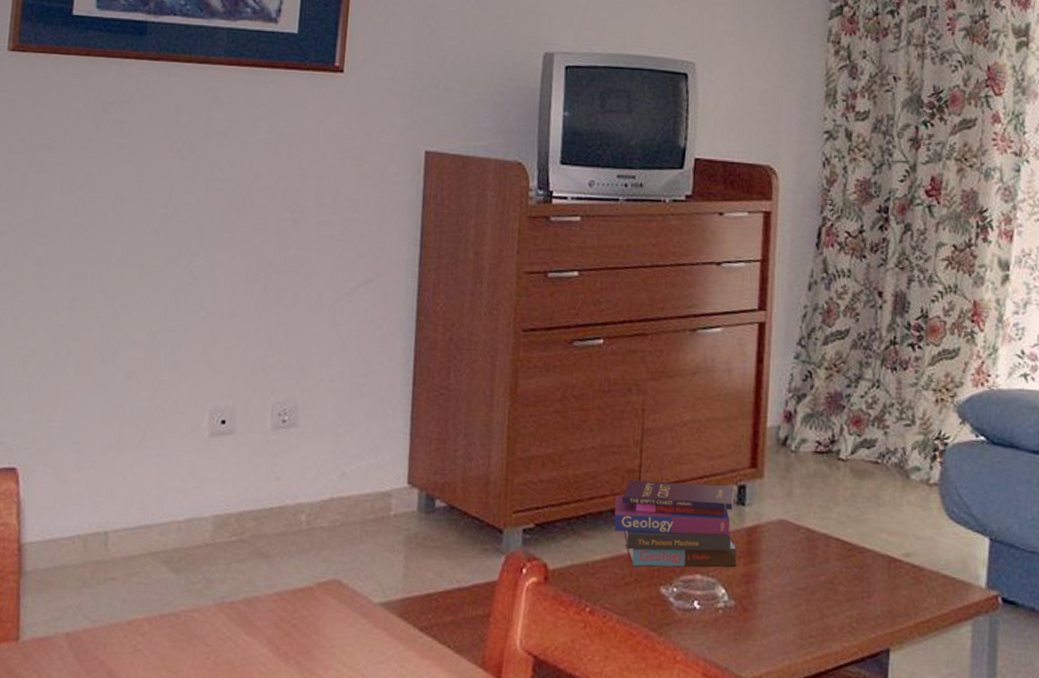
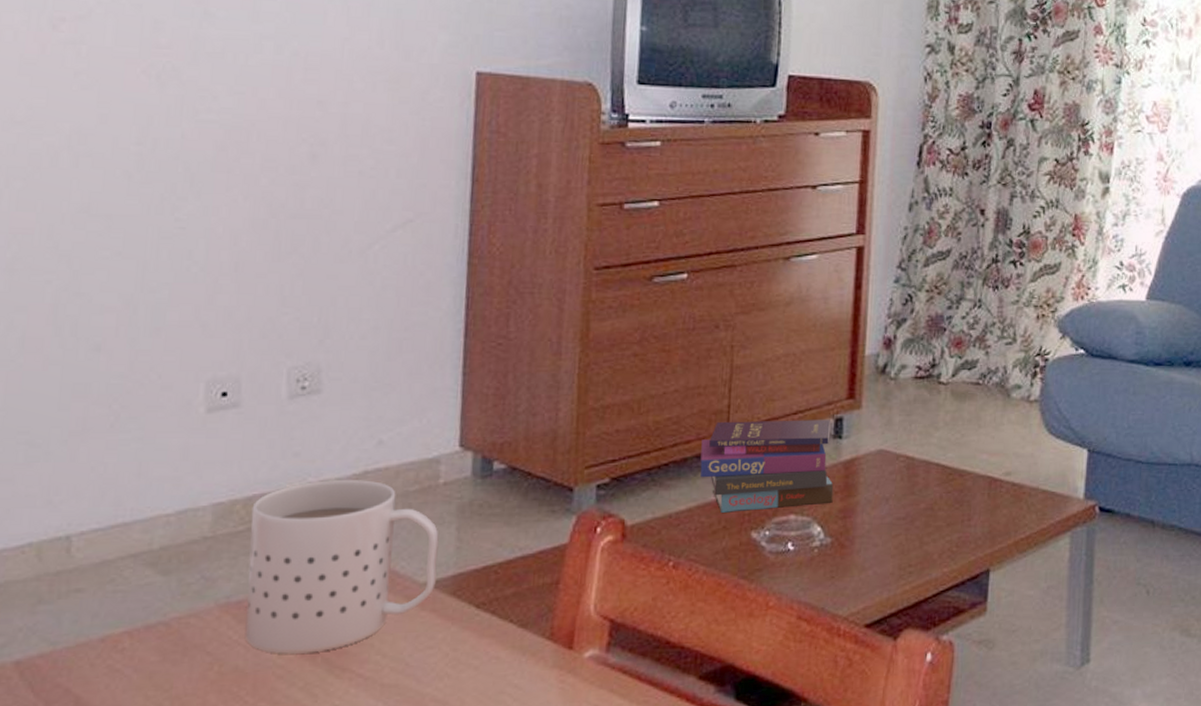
mug: none [235,503,390,655] -> present [244,480,439,654]

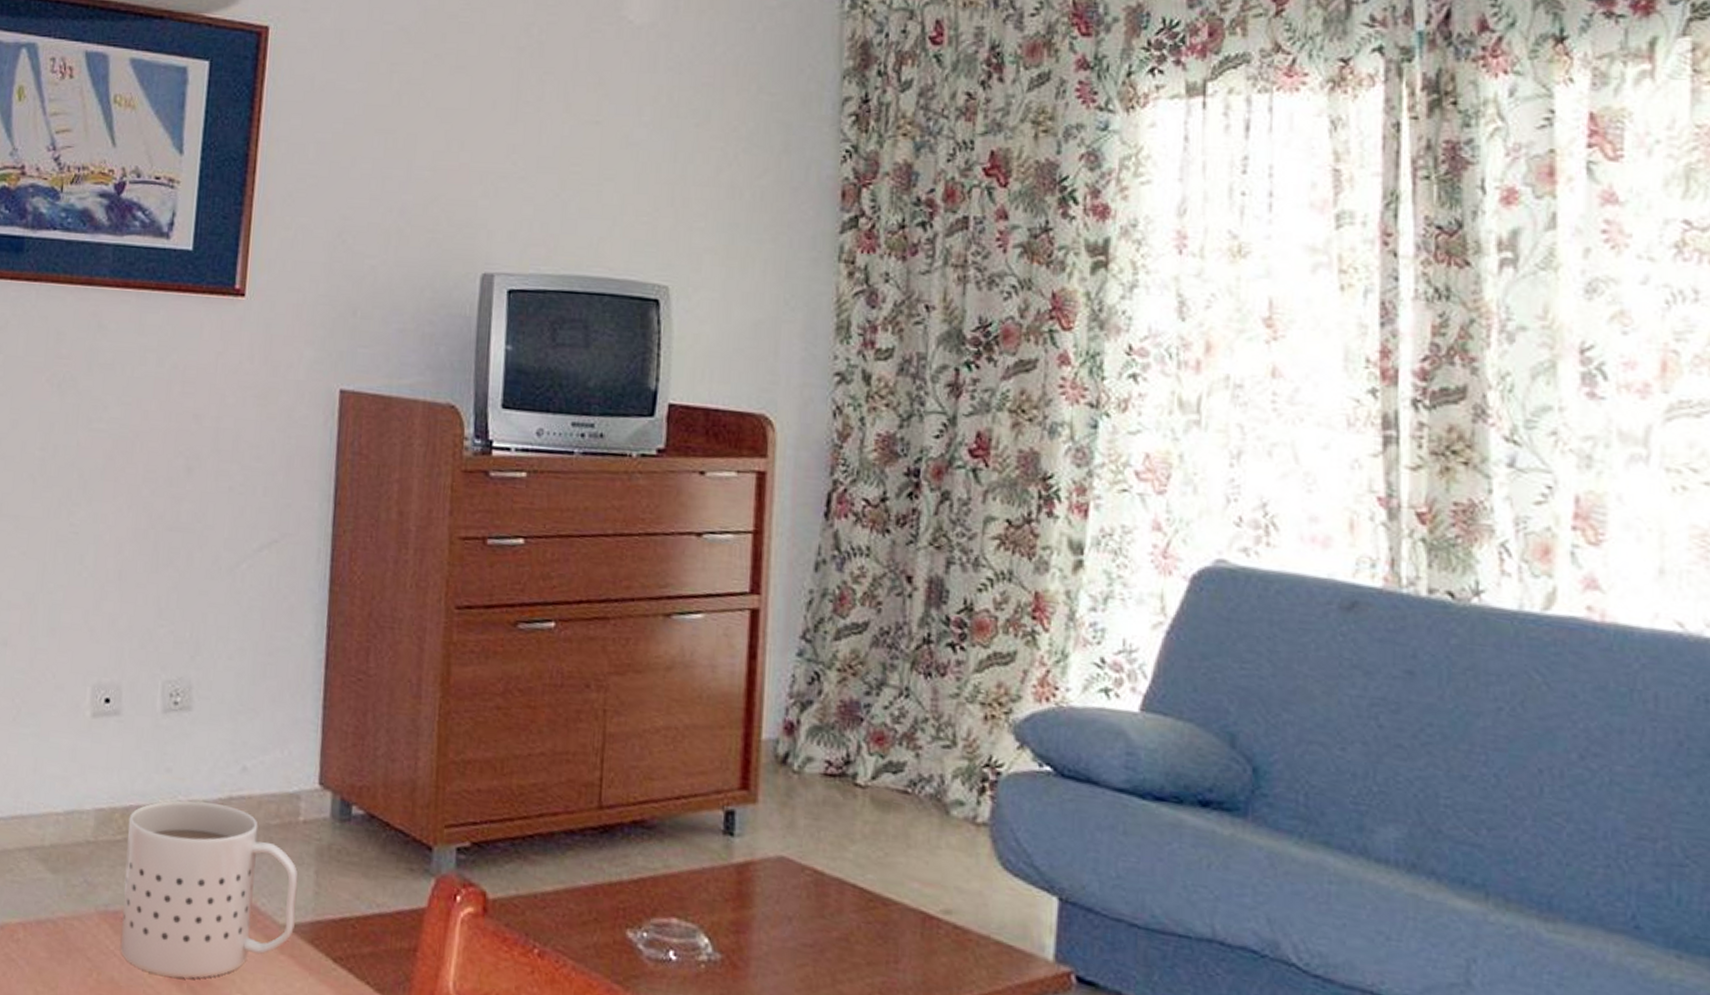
books: present [700,420,834,513] -> none [568,795,724,912]

